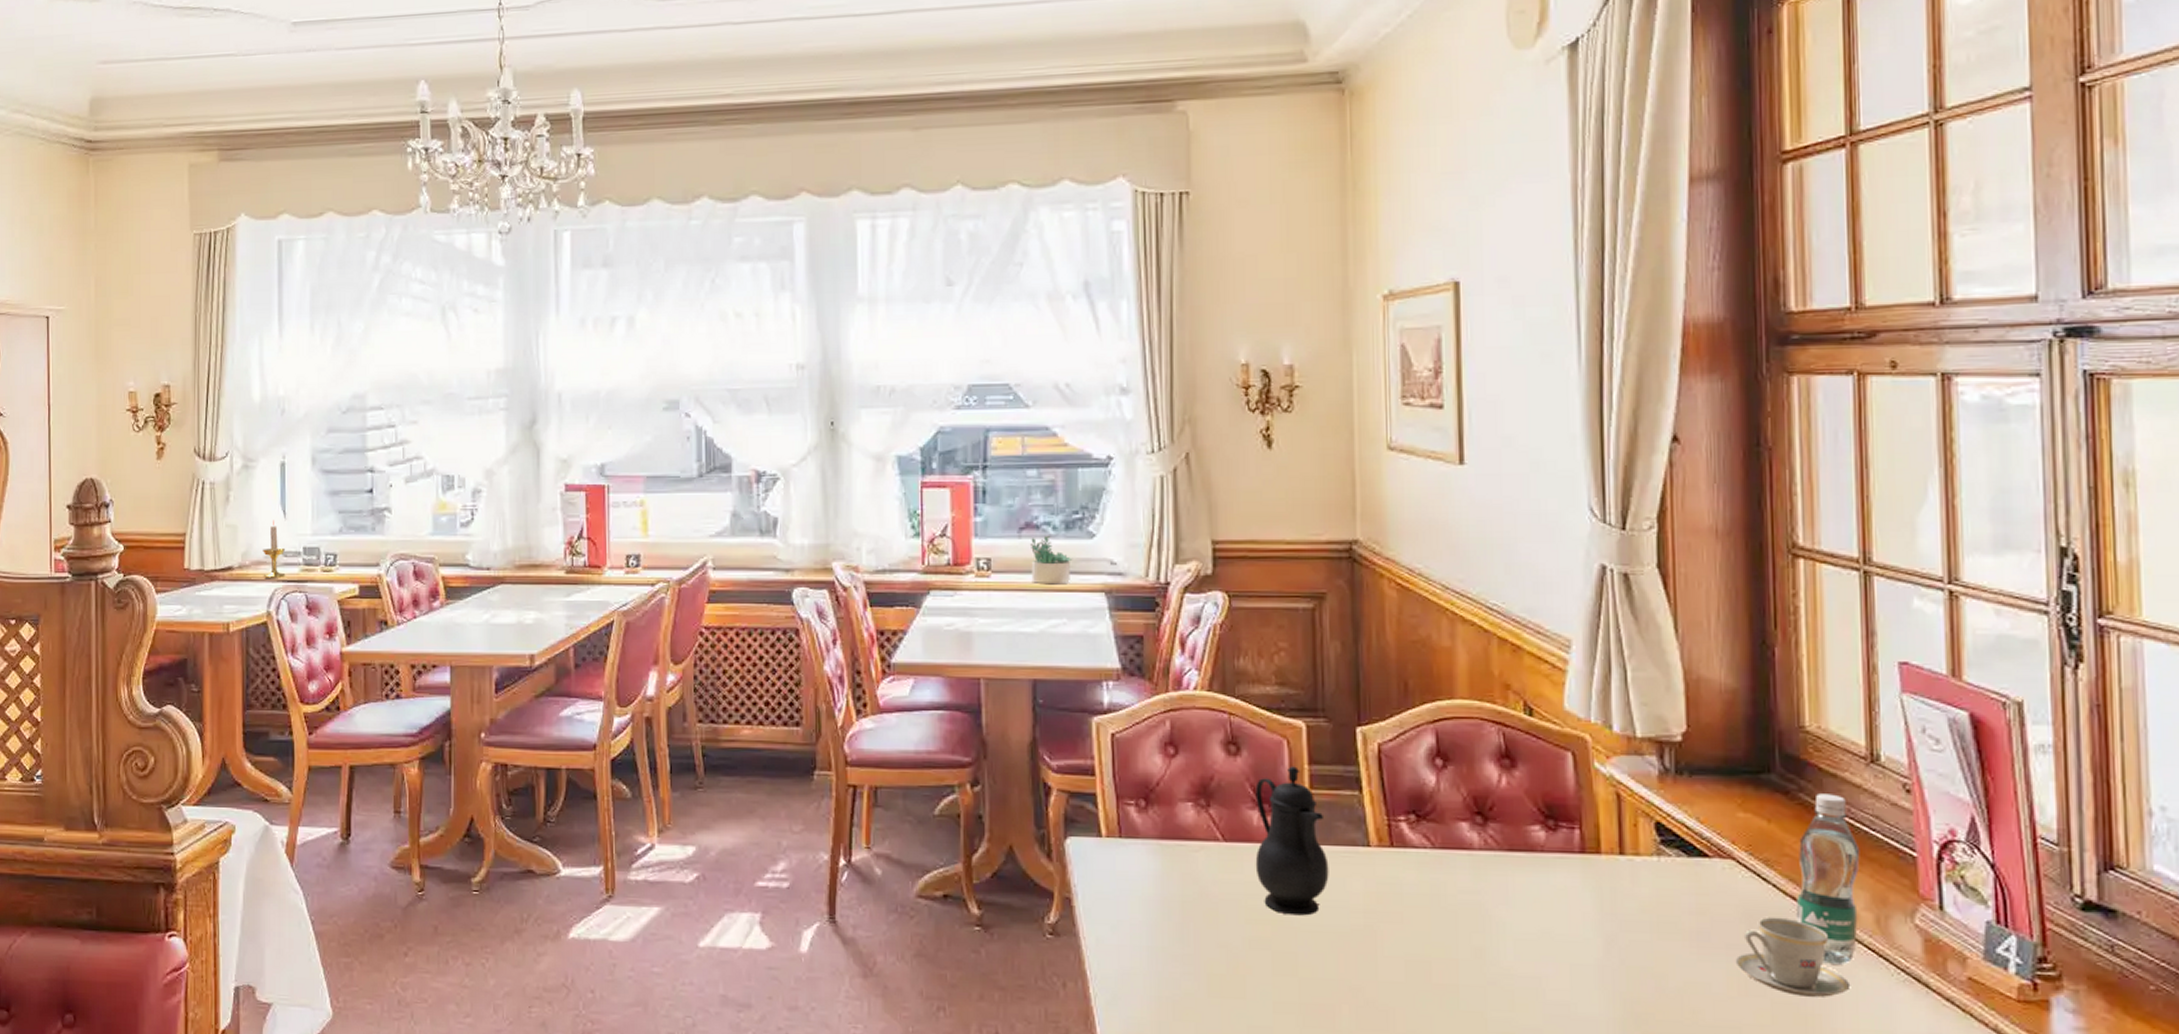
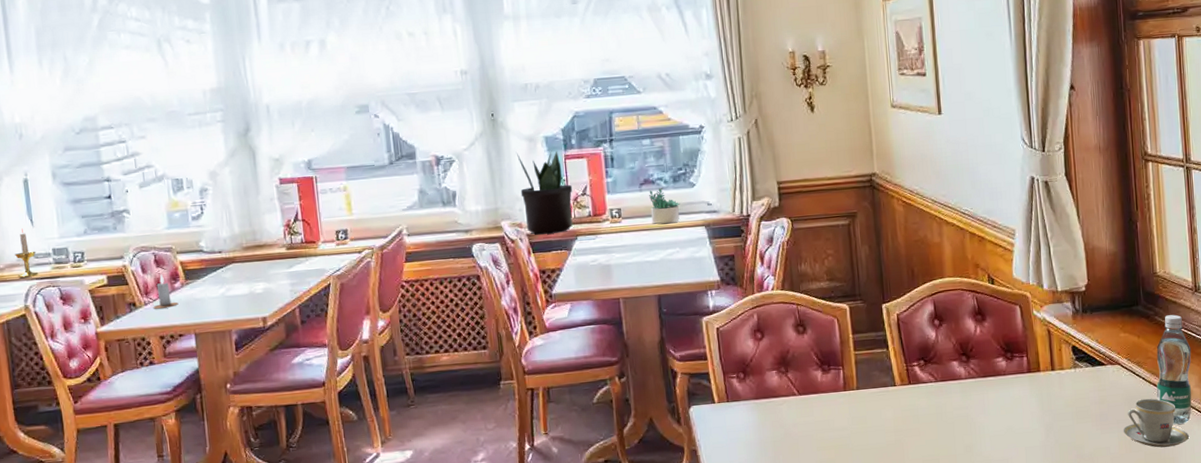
candle: none [406,589,435,631] -> present [153,274,179,309]
planter: none [859,475,929,583] -> present [517,150,573,235]
coffeepot: present [1255,766,1329,916] -> none [818,336,871,441]

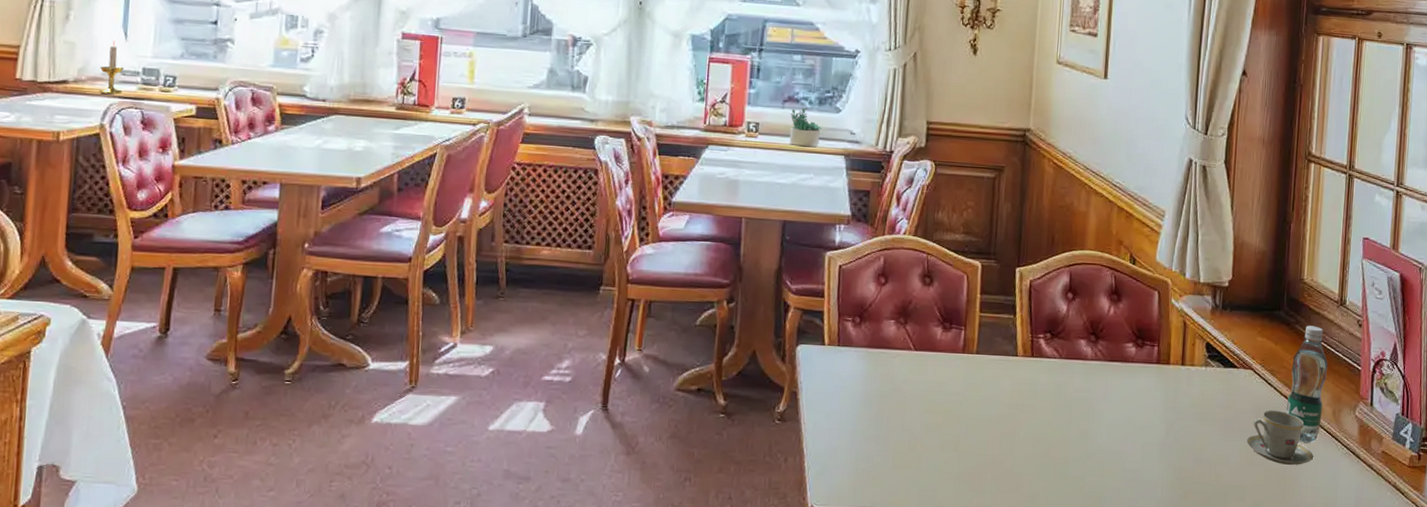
candle: present [153,274,179,309] -> none [240,114,269,151]
planter: present [517,150,573,235] -> none [656,48,712,138]

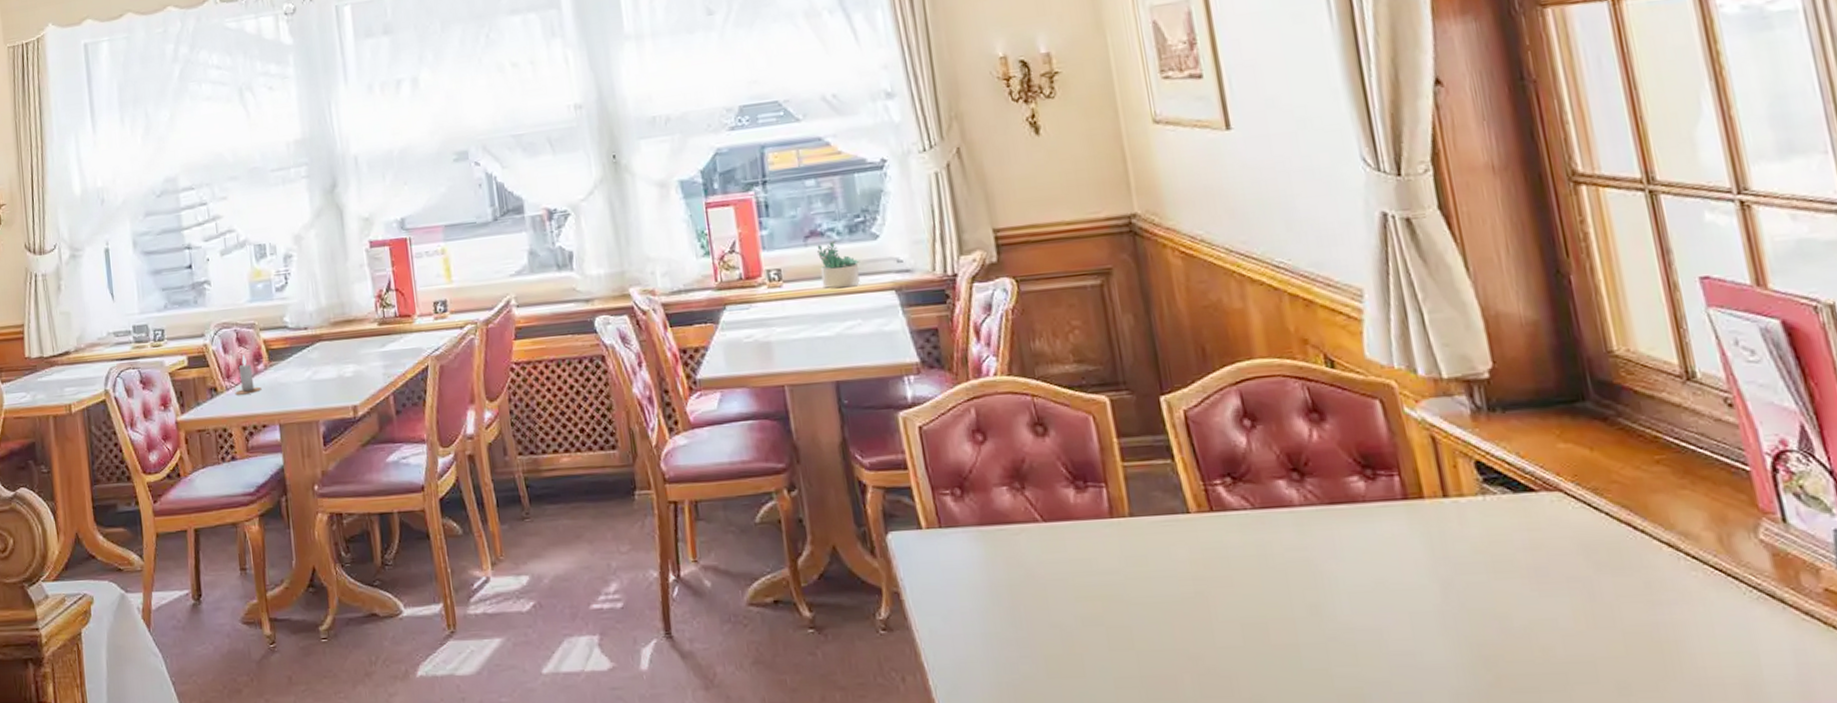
candlestick: present [99,39,125,94] -> none [96,302,119,359]
candle: none [240,114,269,151] -> present [235,354,262,395]
teacup: present [1246,410,1314,465] -> none [1578,545,1703,624]
bottle: present [1285,325,1328,443] -> none [1625,415,1702,588]

